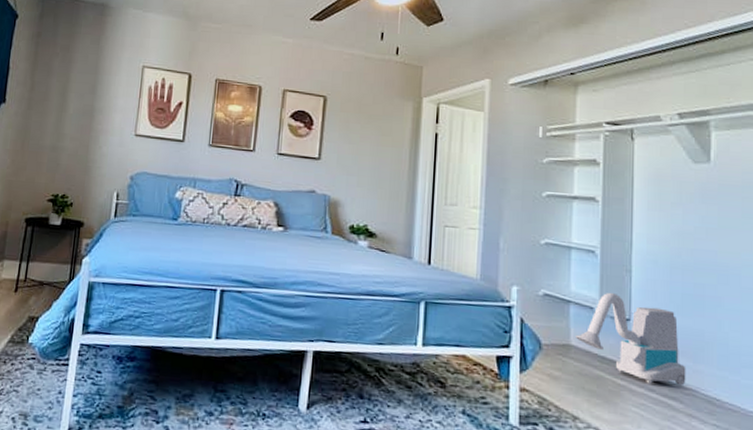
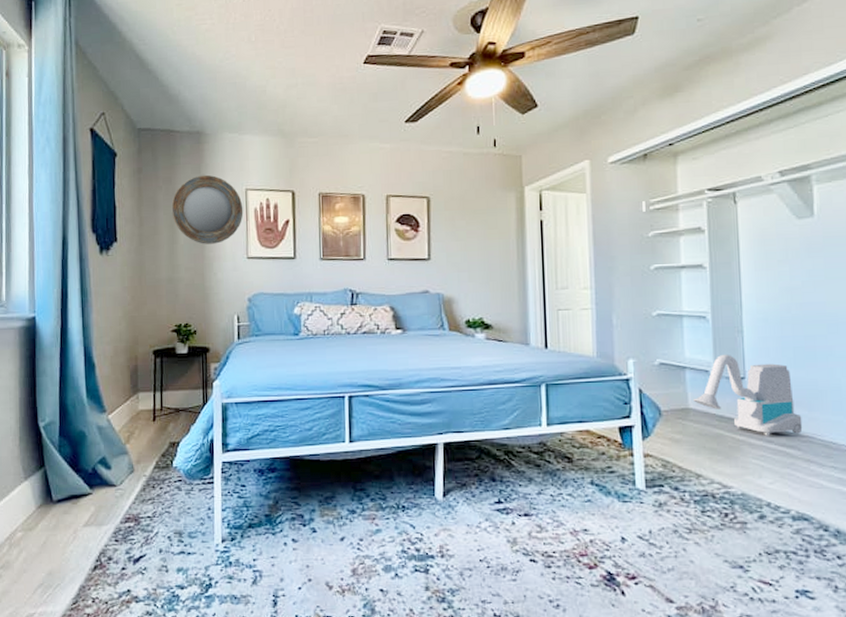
home mirror: none [64,47,138,117] -> present [171,175,244,244]

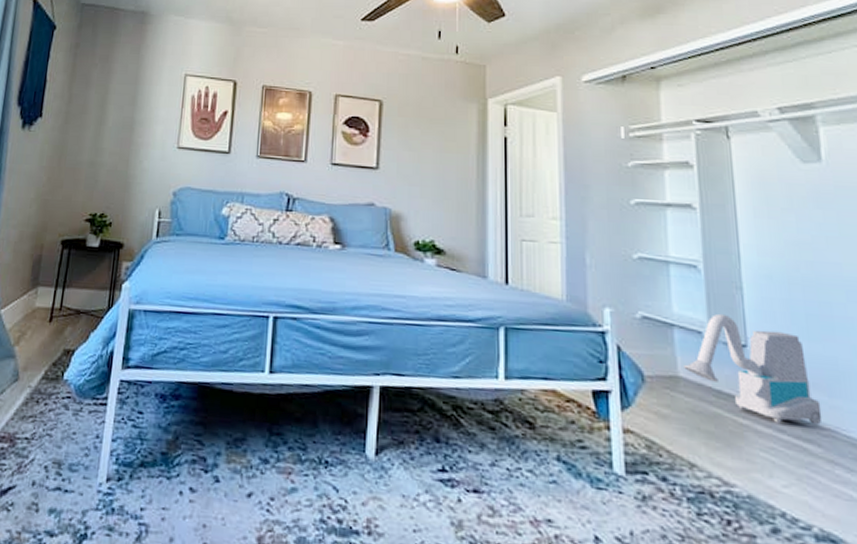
home mirror: present [171,175,244,244] -> none [103,56,180,129]

